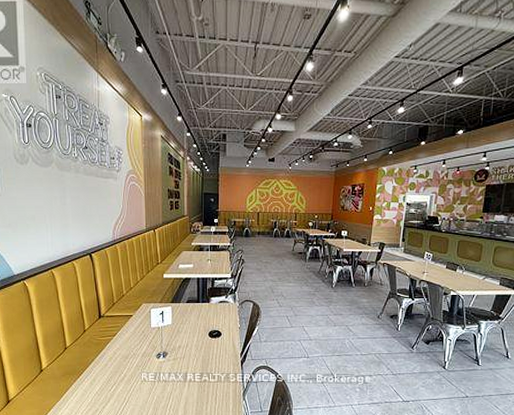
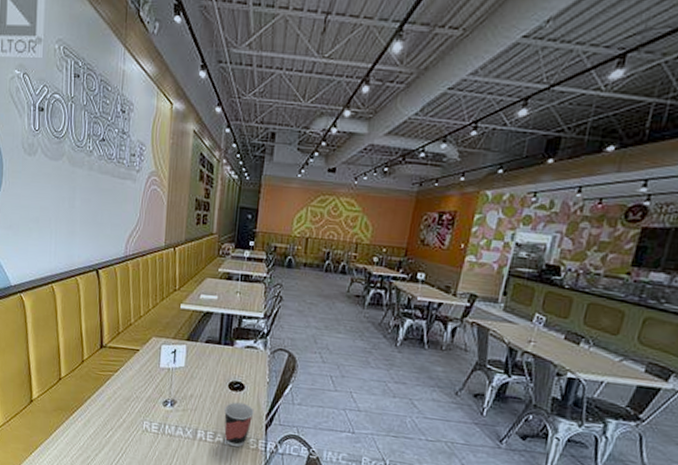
cup: none [207,347,231,383] -> present [224,402,254,447]

